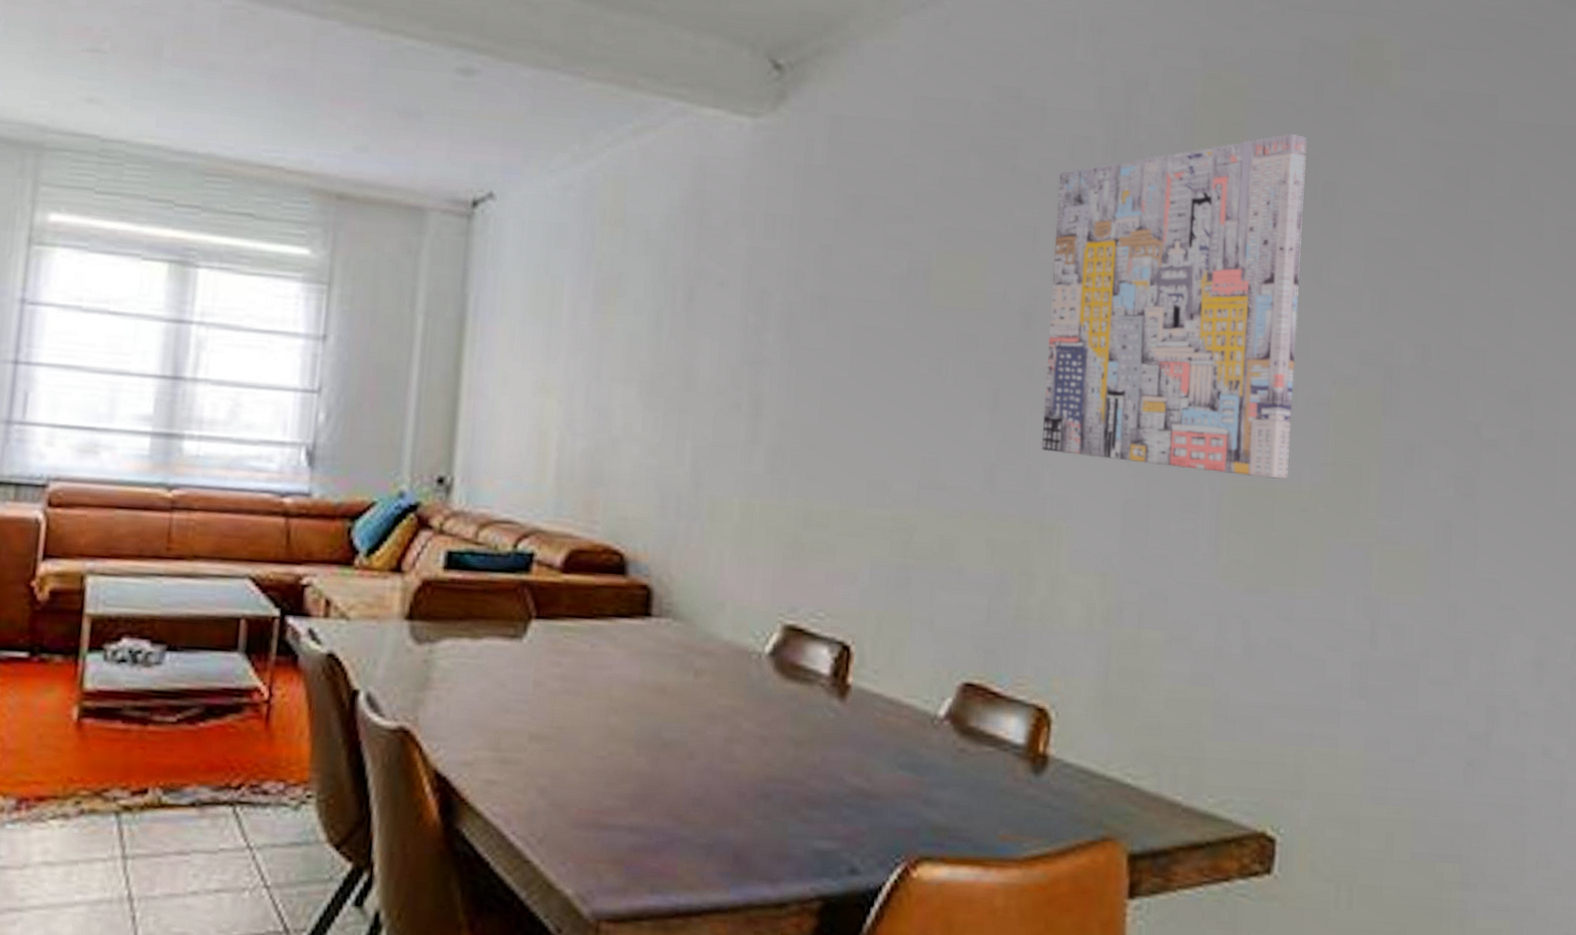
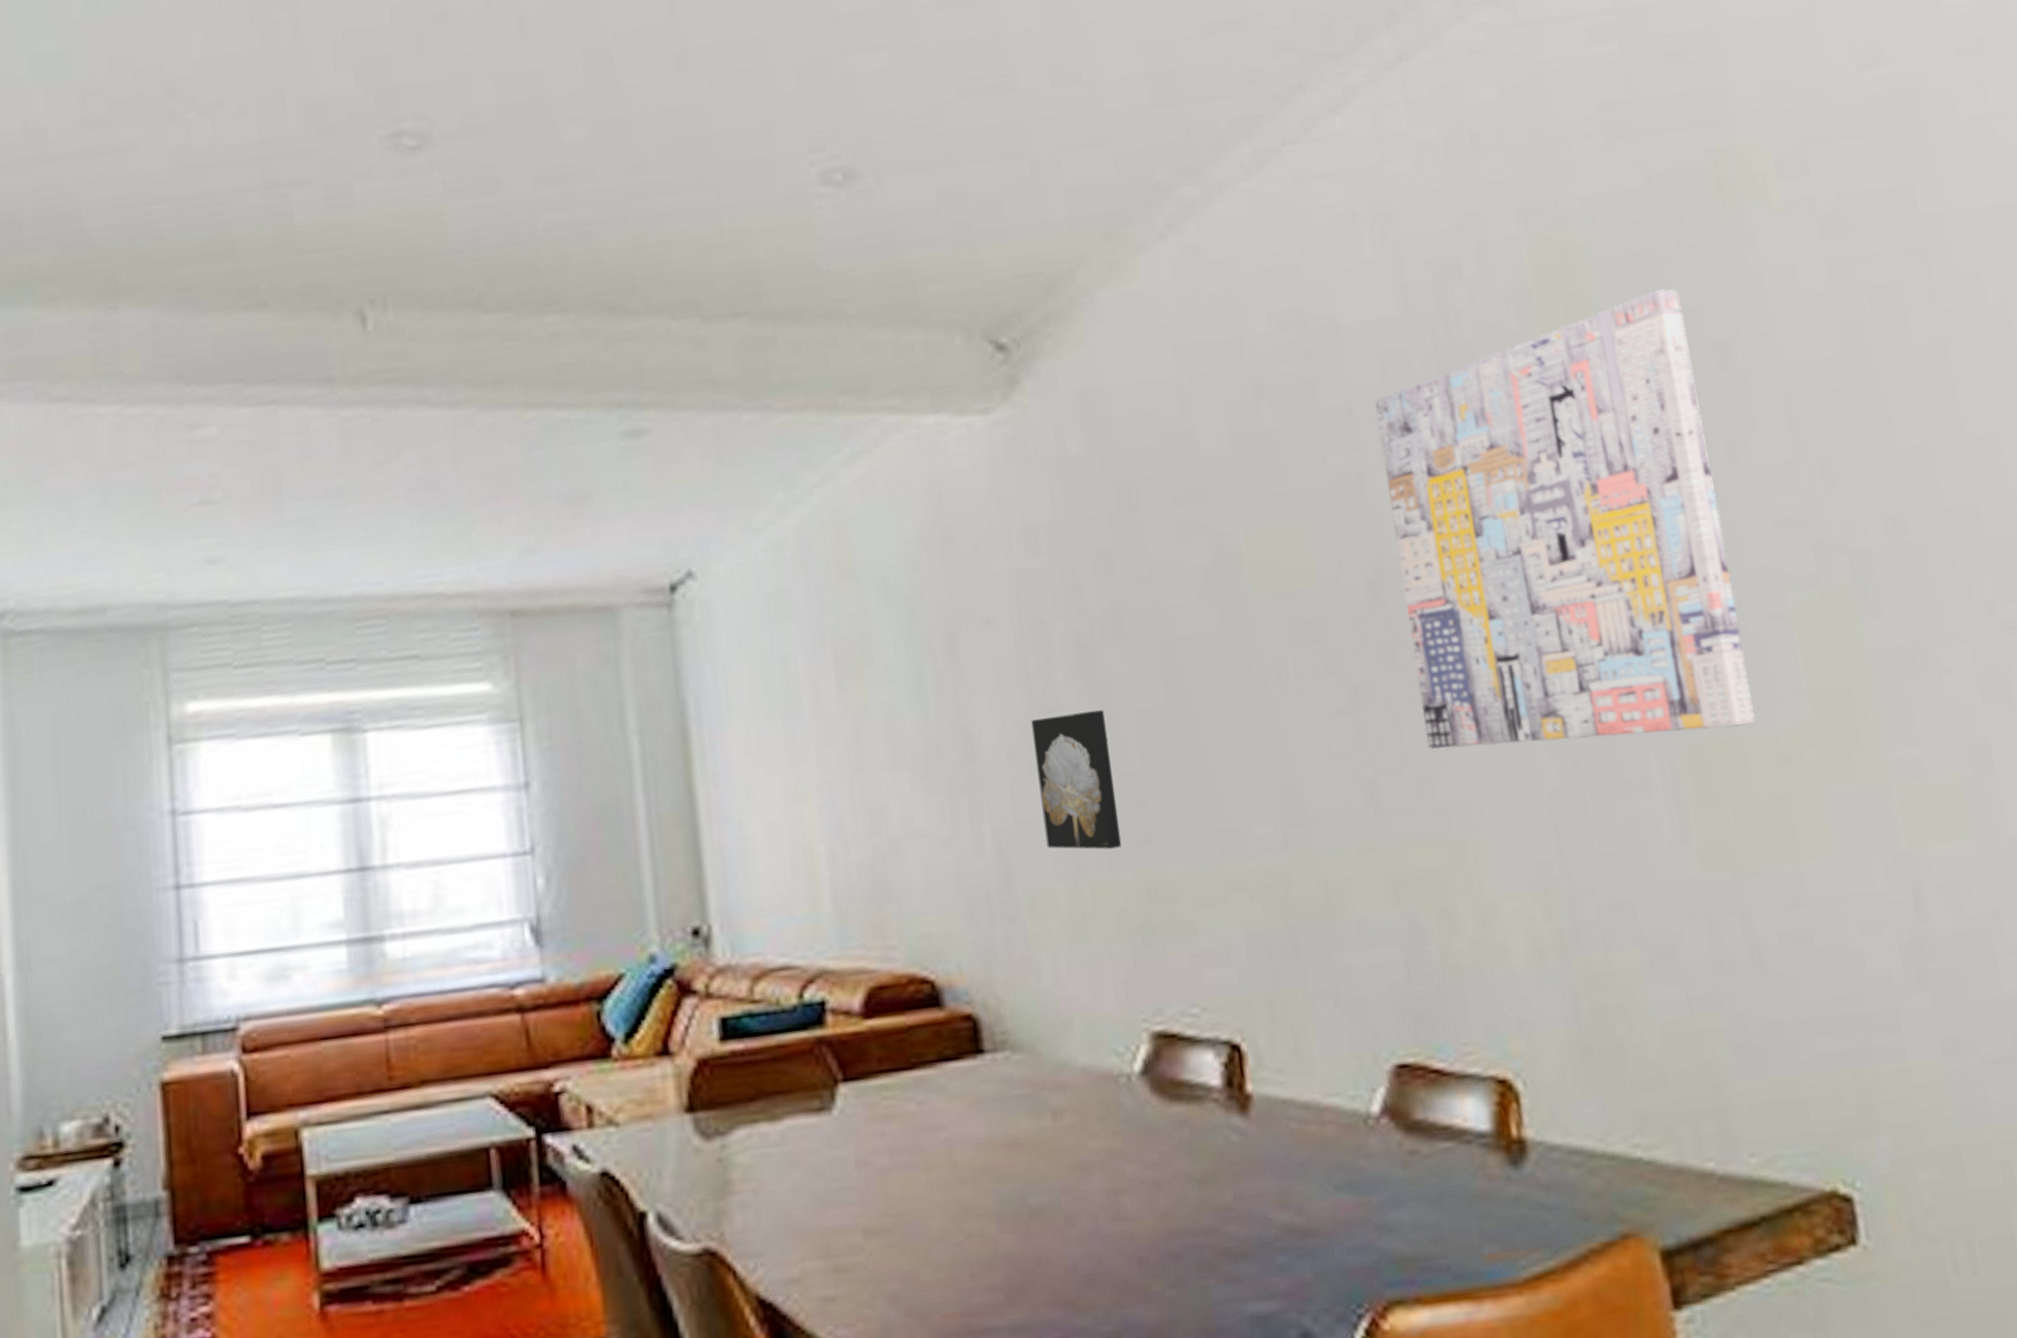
wall art: none [733,367,799,479] -> present [1031,710,1122,850]

